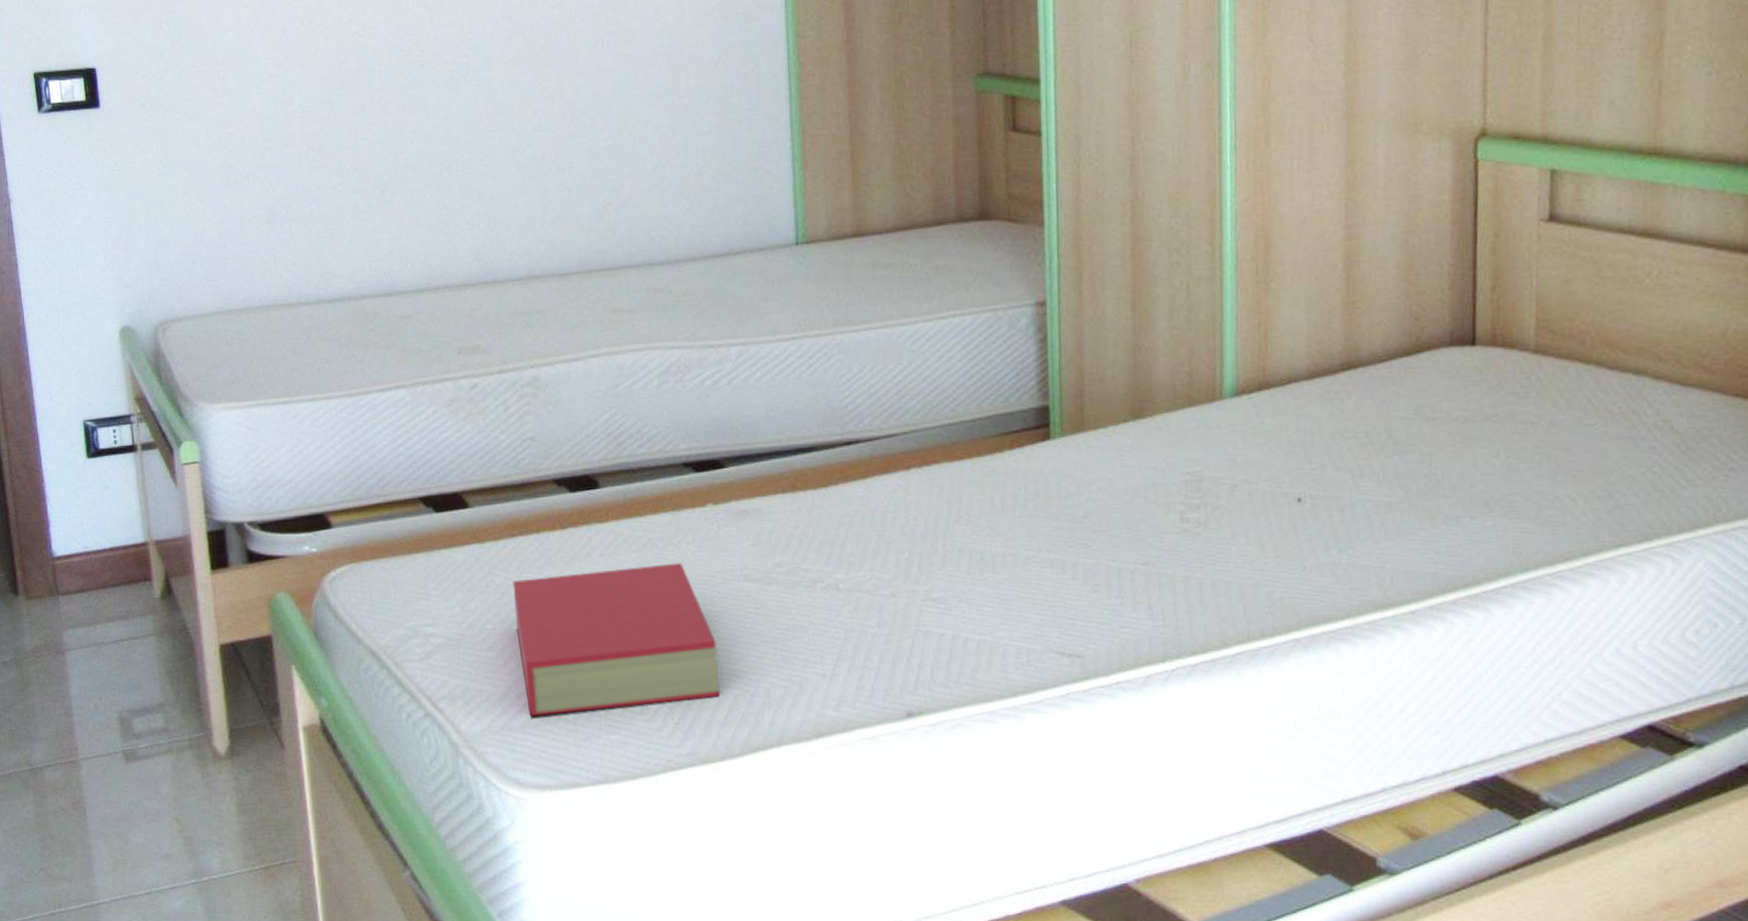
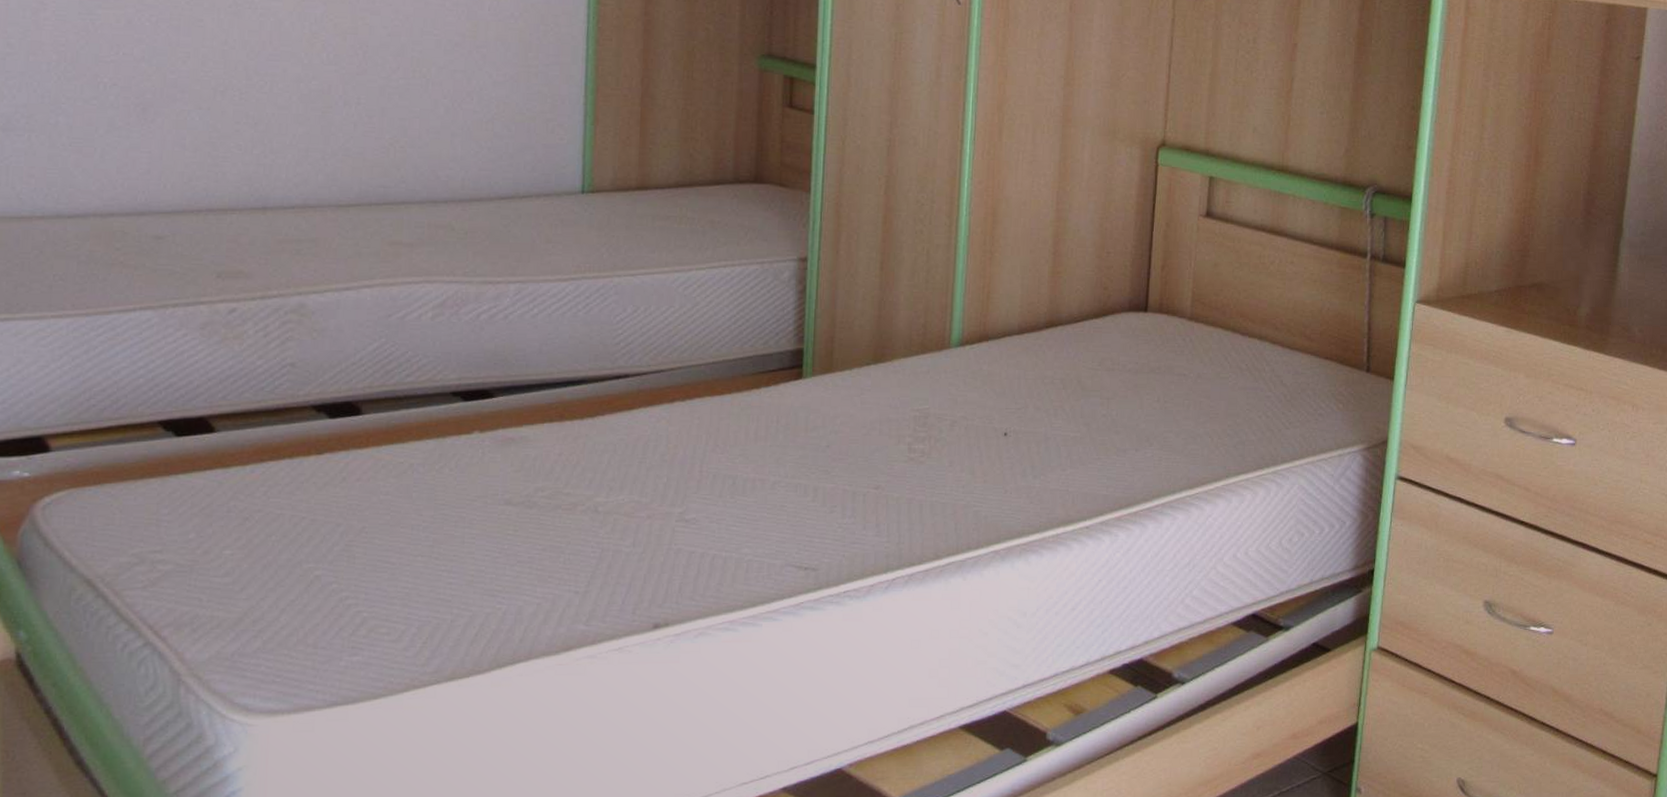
book: present [513,563,720,720] -> none [257,488,473,645]

